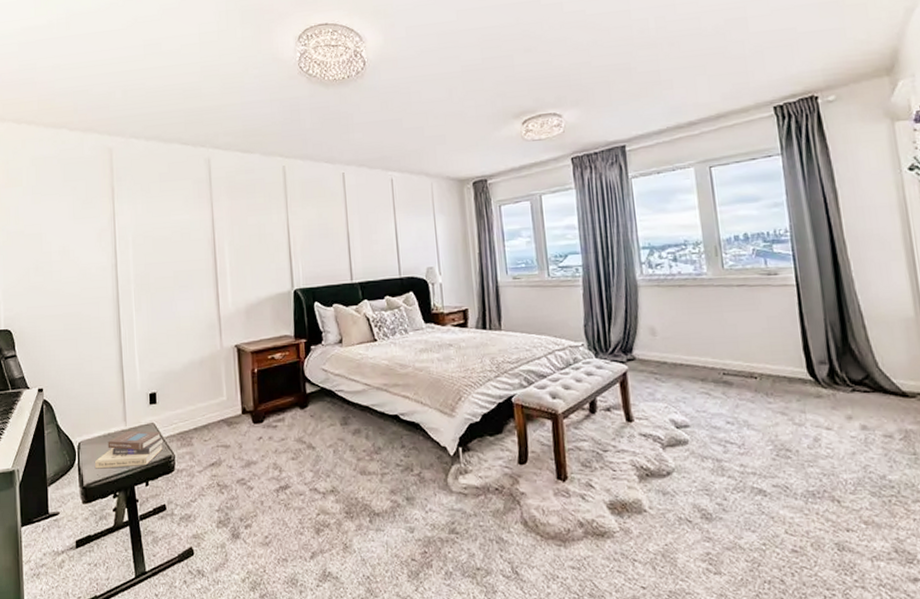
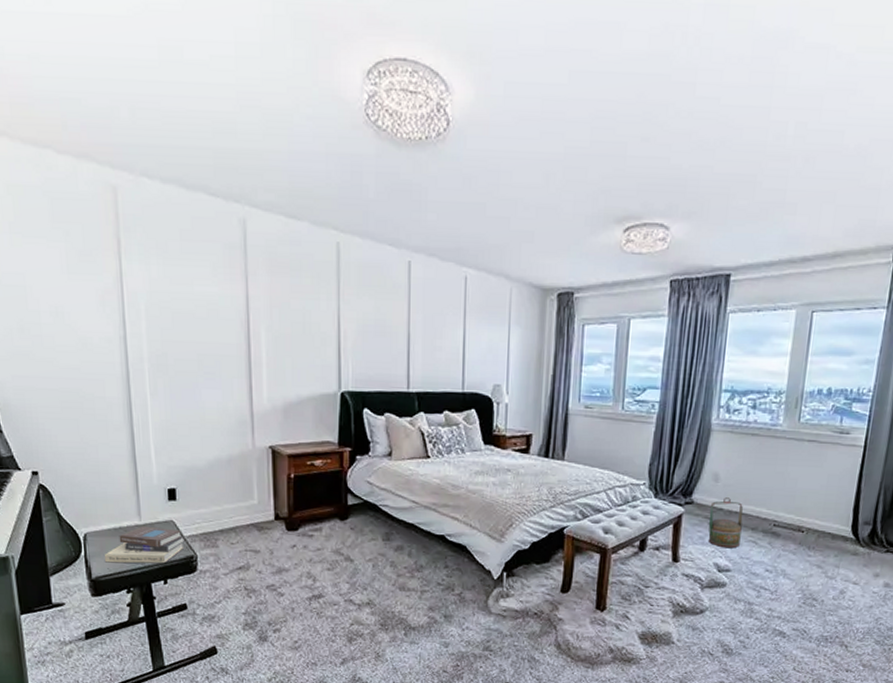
decorative basket: none [653,349,693,403] -> present [708,496,743,549]

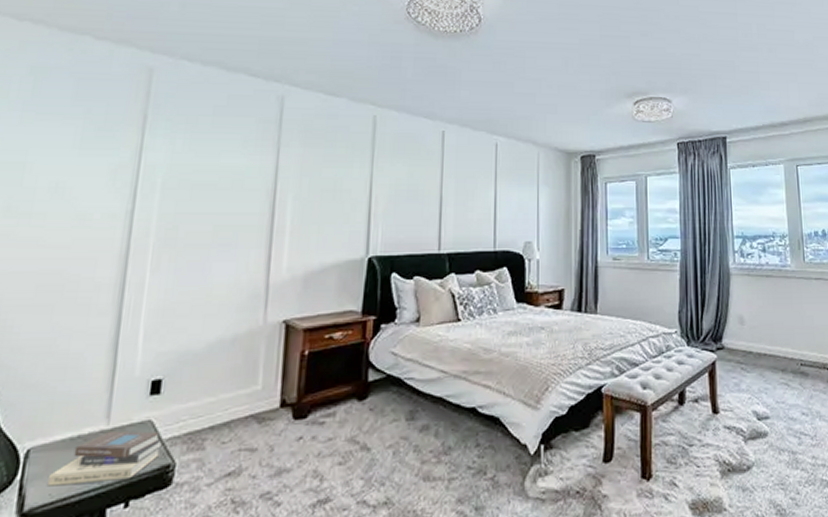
decorative basket: present [708,496,743,549] -> none [740,338,774,393]

